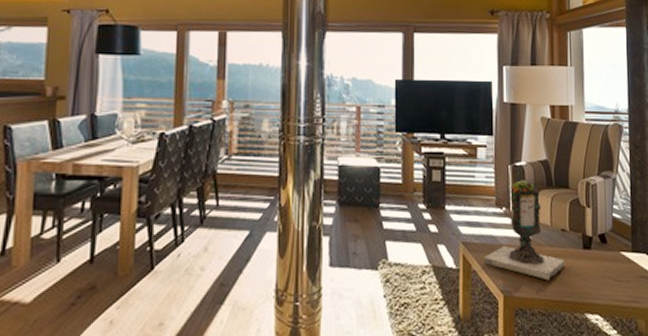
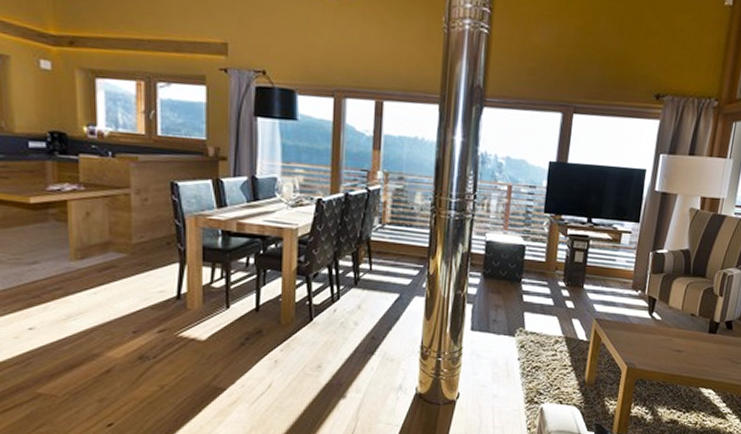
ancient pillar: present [484,172,565,281] -> none [613,259,690,358]

